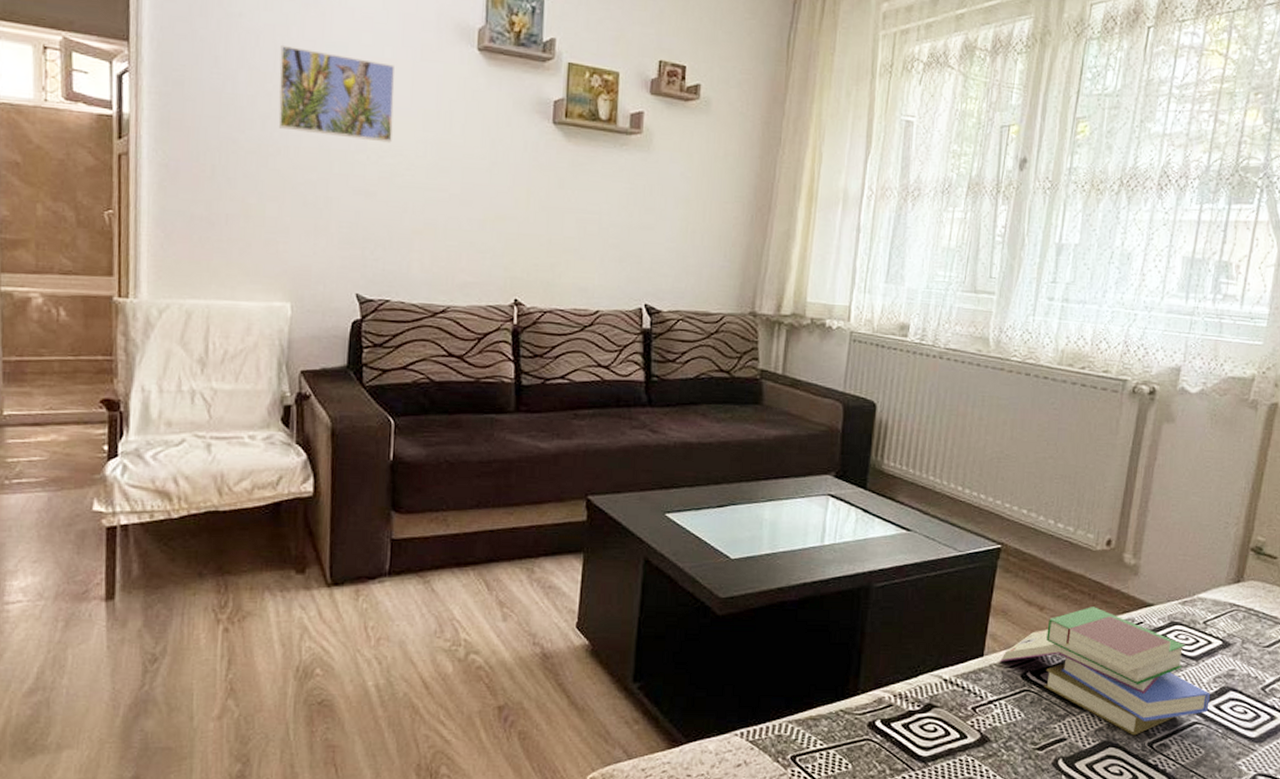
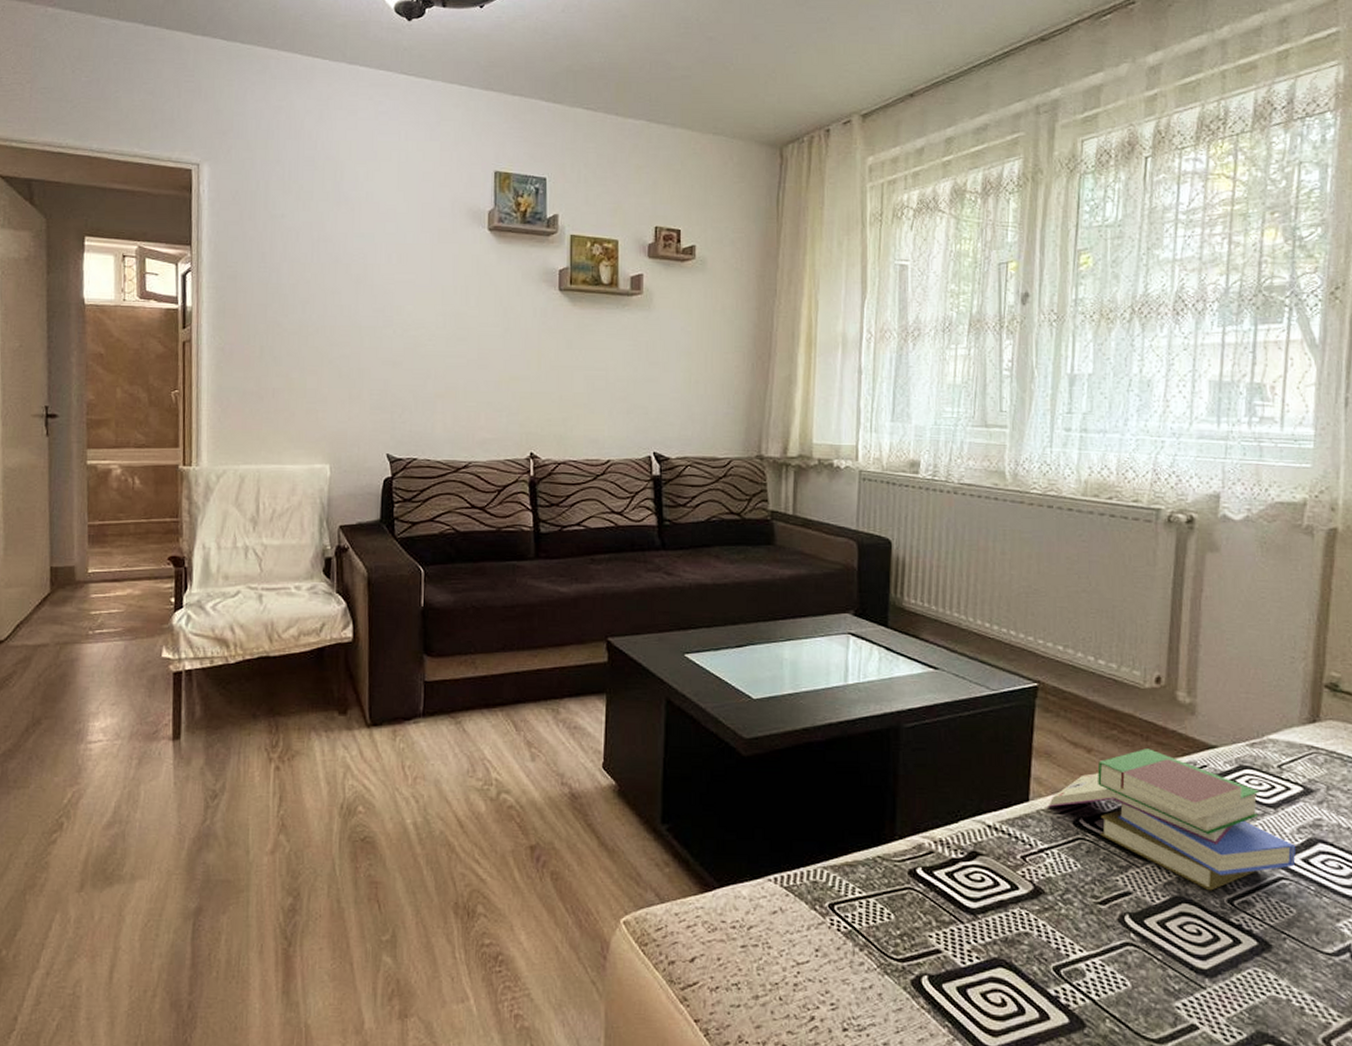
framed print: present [278,44,395,143] -> none [316,238,416,317]

